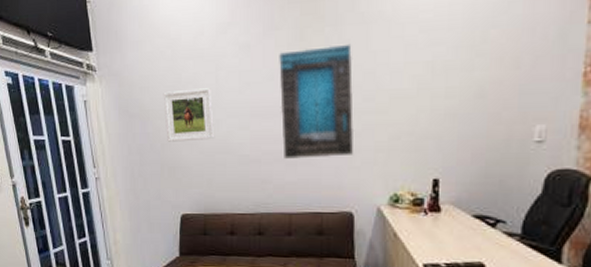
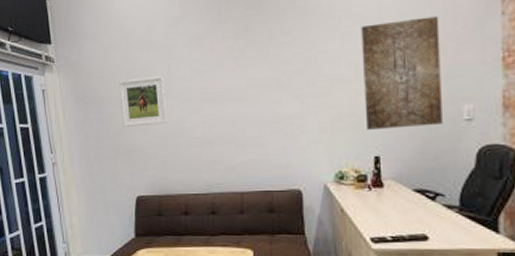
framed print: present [279,43,355,160] -> none [227,34,300,142]
wall art: none [426,25,516,151] -> present [361,16,442,131]

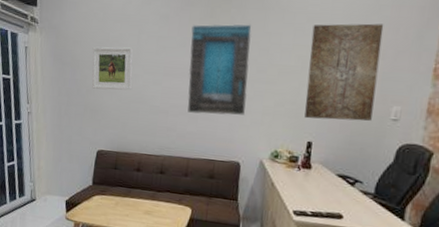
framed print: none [227,34,300,142] -> present [187,23,252,116]

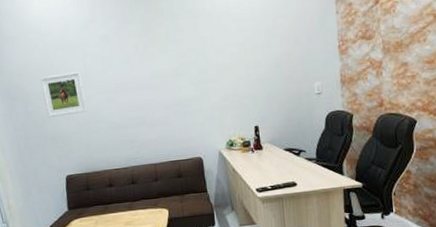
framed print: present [187,23,252,116] -> none [132,32,197,123]
wall art: present [304,23,384,121] -> none [237,15,301,107]

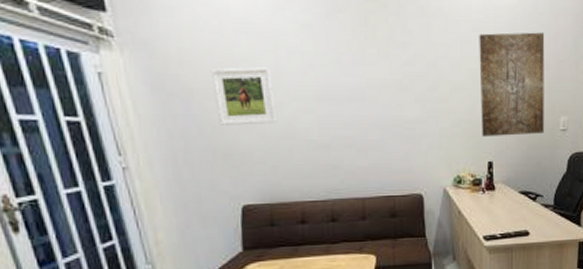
wall art: none [237,15,301,107] -> present [479,32,545,138]

